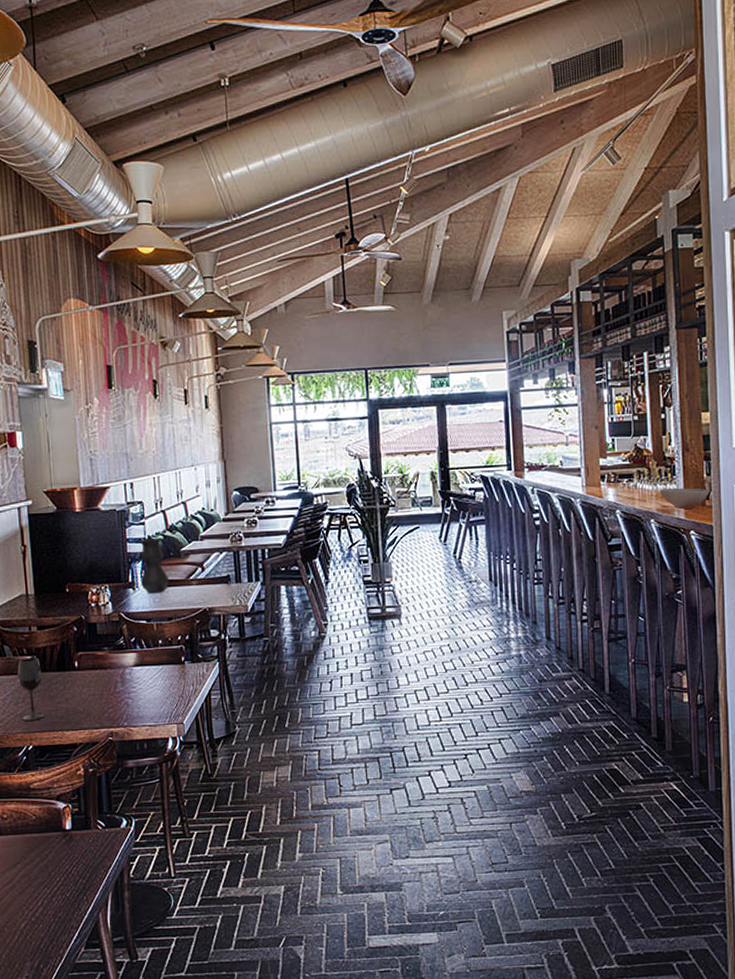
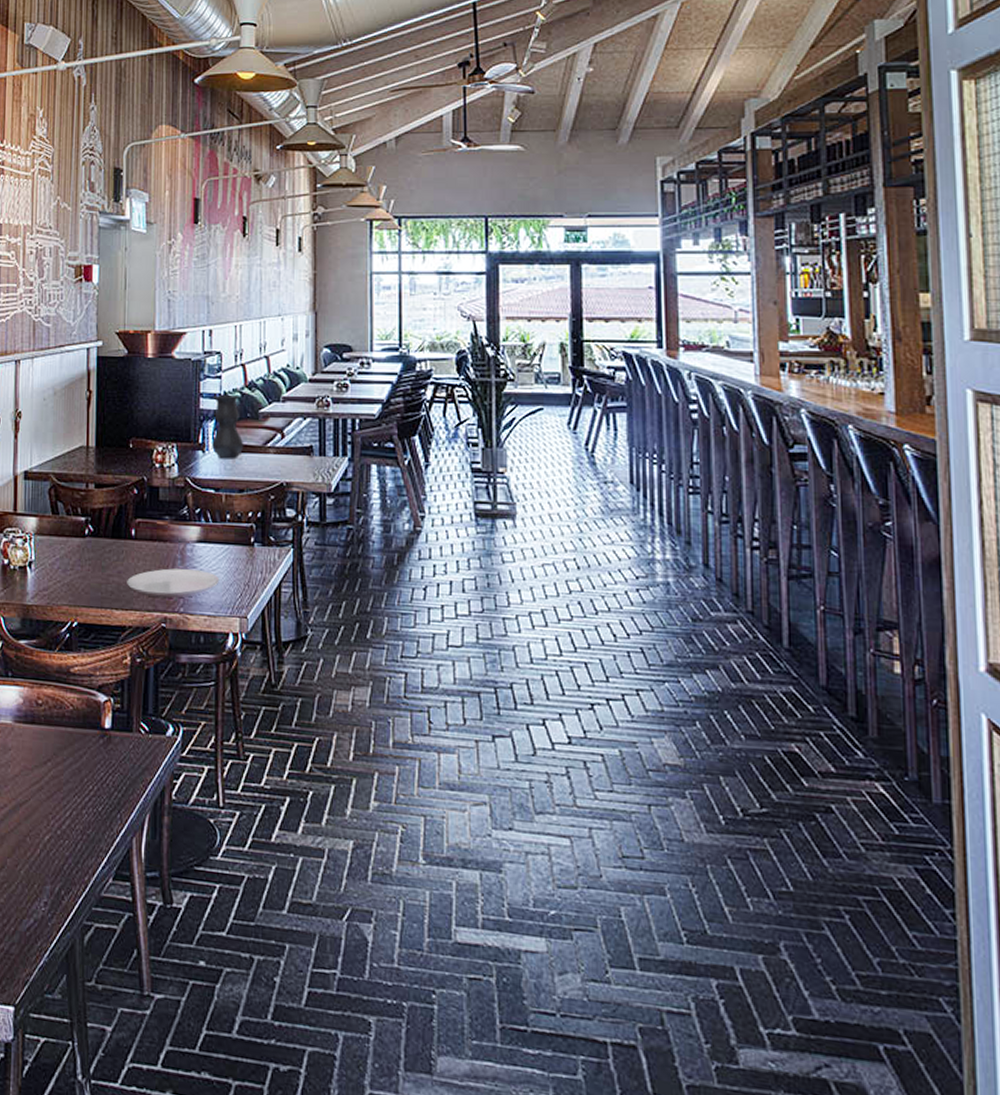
wine glass: present [17,657,45,721] -> none [69,519,96,593]
plate: none [74,689,157,716] -> present [127,568,220,598]
bowl: present [659,488,709,509] -> none [860,387,931,416]

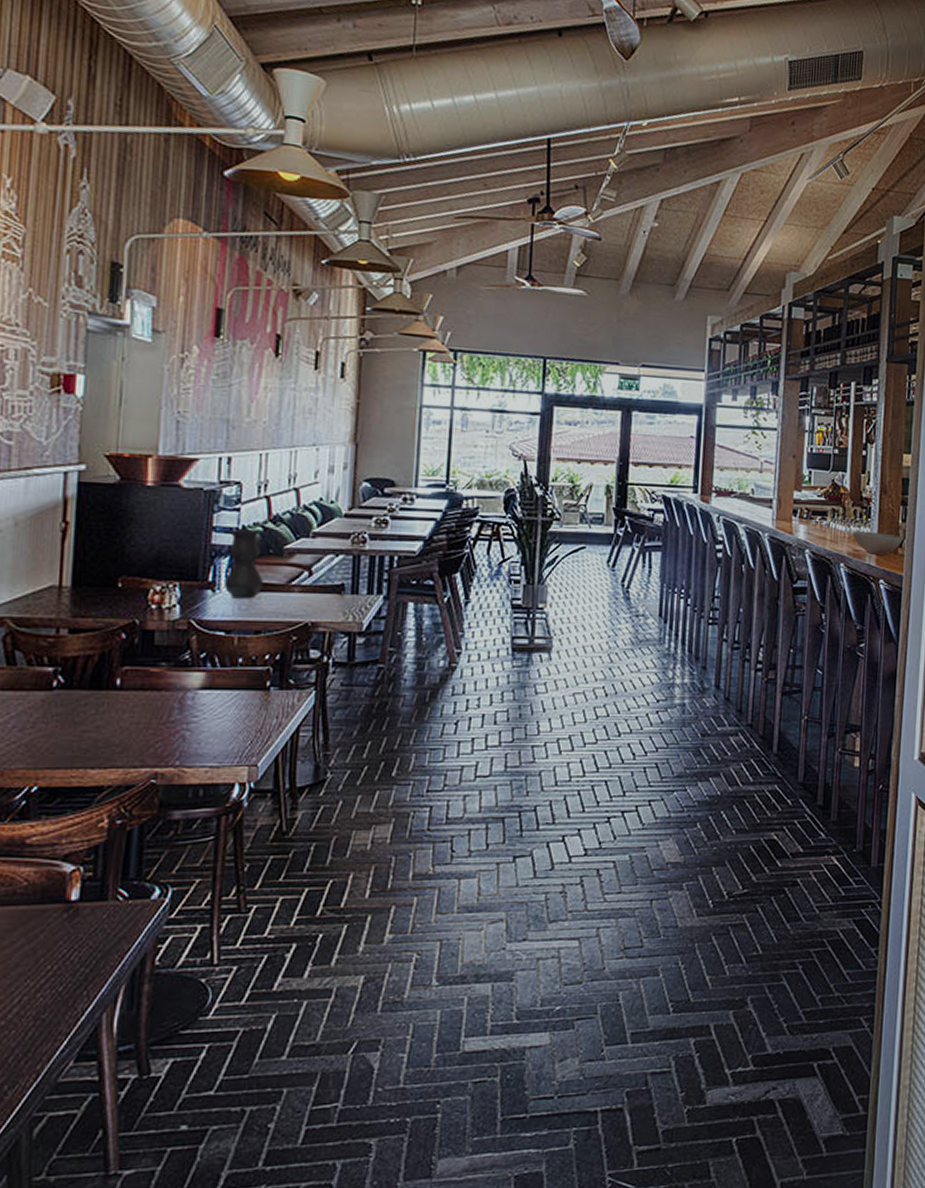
plate: present [127,568,220,598] -> none [107,719,226,751]
bowl: none [860,387,931,416] -> present [852,531,903,556]

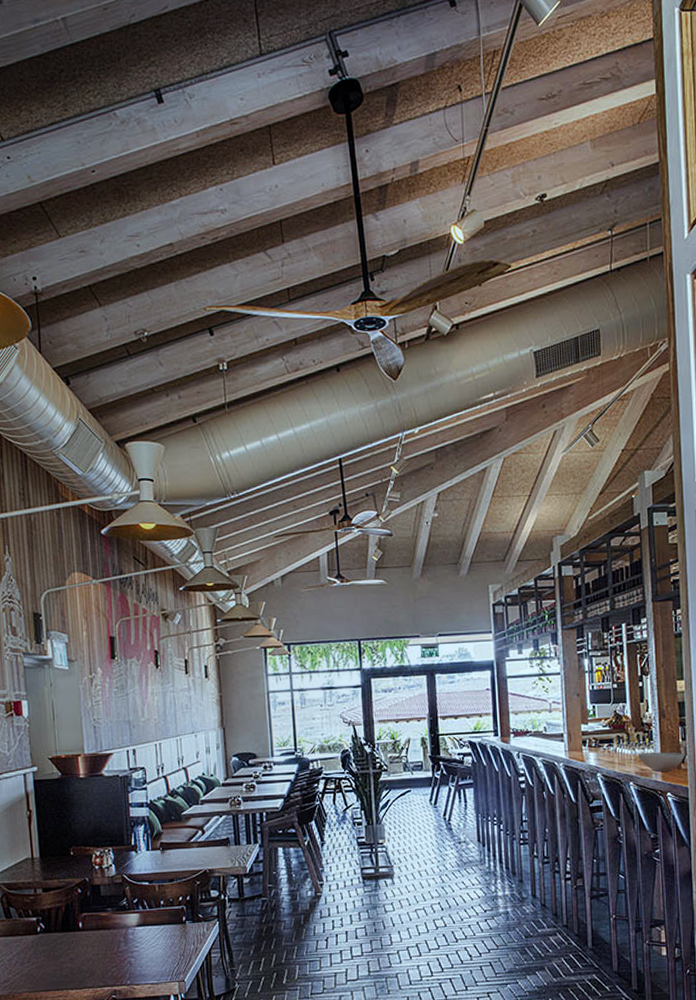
vase: present [224,528,264,600] -> none [141,802,171,858]

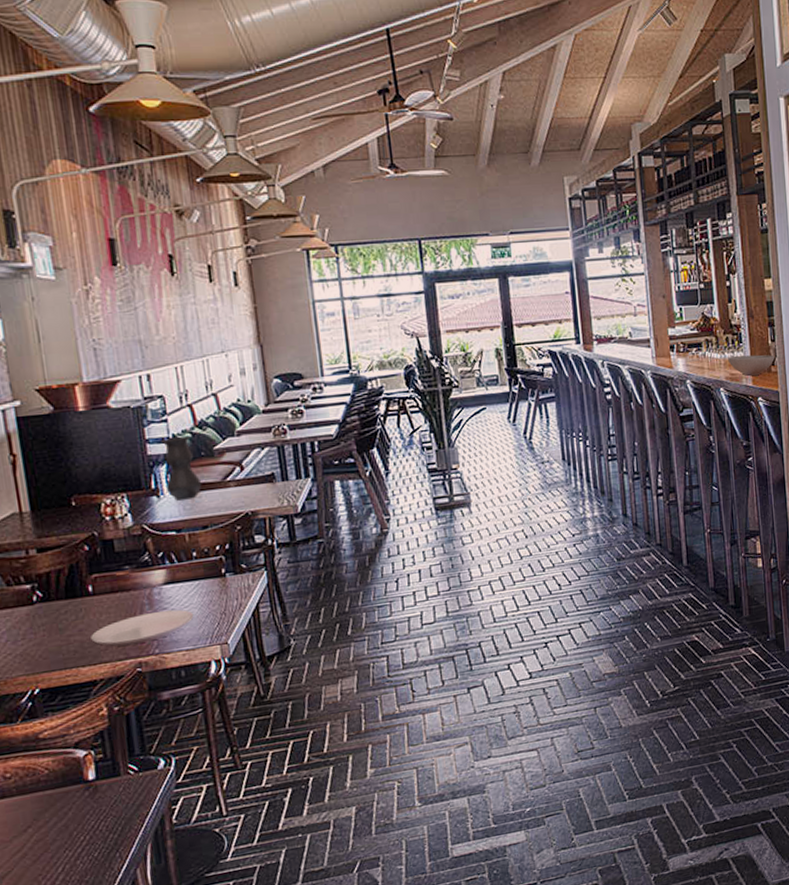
plate: none [79,948,159,975] -> present [91,609,194,647]
vase: none [141,802,171,858] -> present [161,435,202,502]

